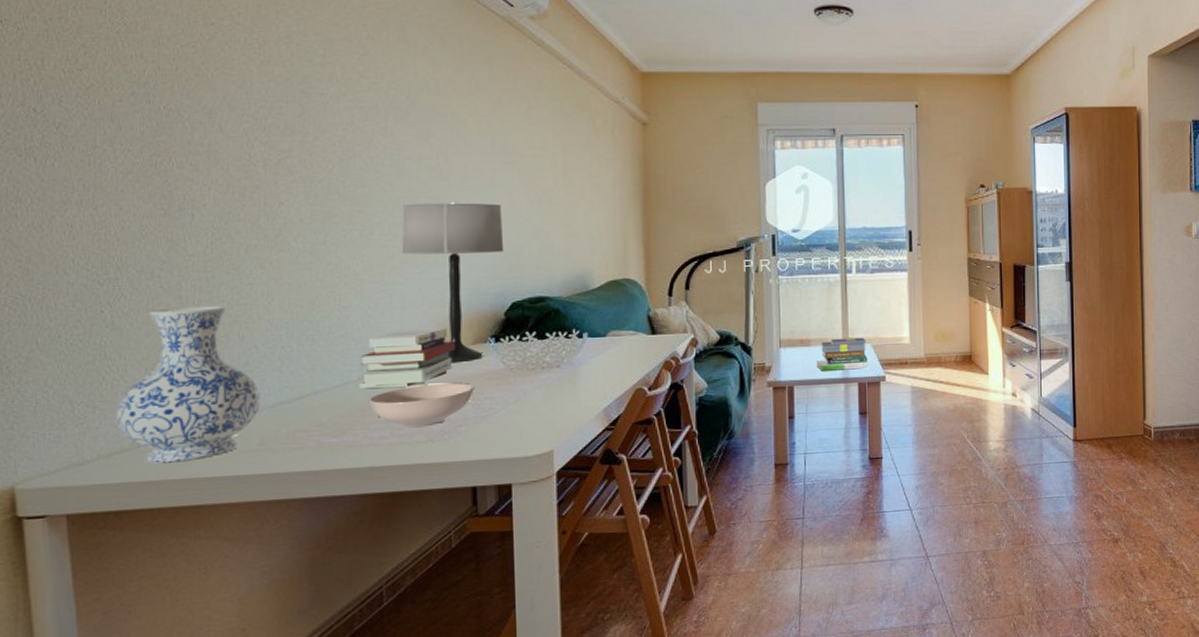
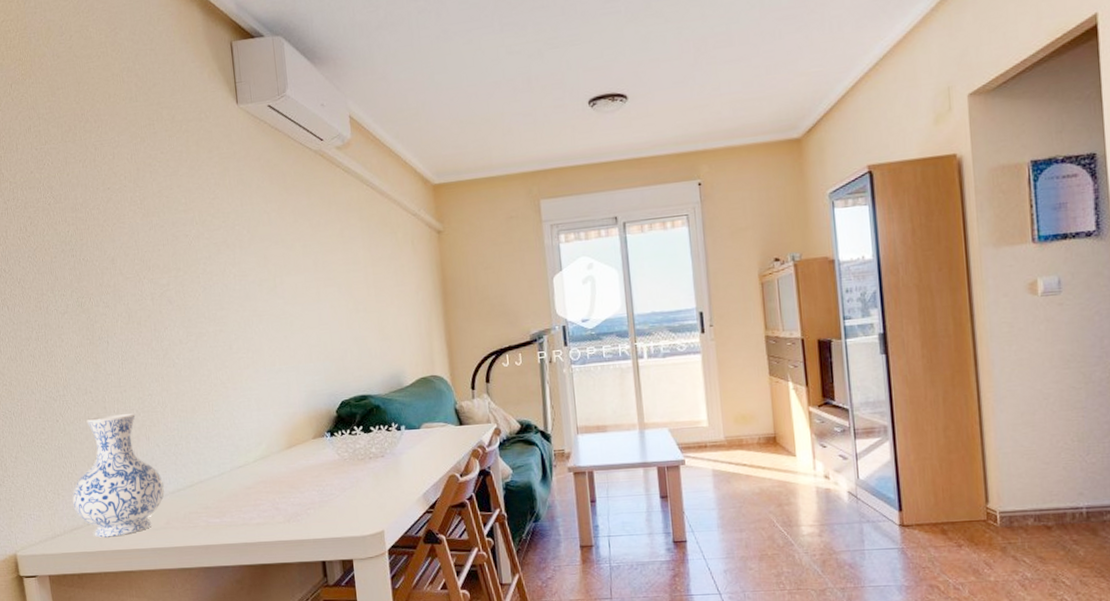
books: present [359,328,455,388] -> none [230,425,300,478]
bowl: present [368,382,475,428] -> none [239,472,318,511]
table lamp: present [401,201,504,364] -> none [252,315,332,456]
books: present [817,337,868,371] -> none [614,421,666,456]

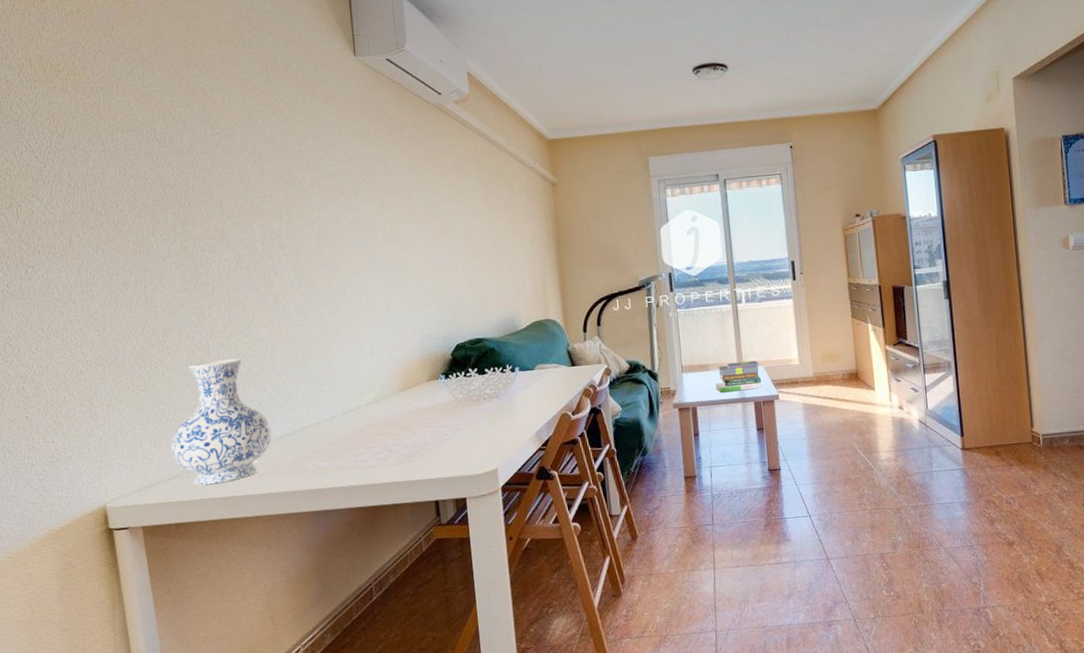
books: none [614,421,666,456] -> present [716,360,762,393]

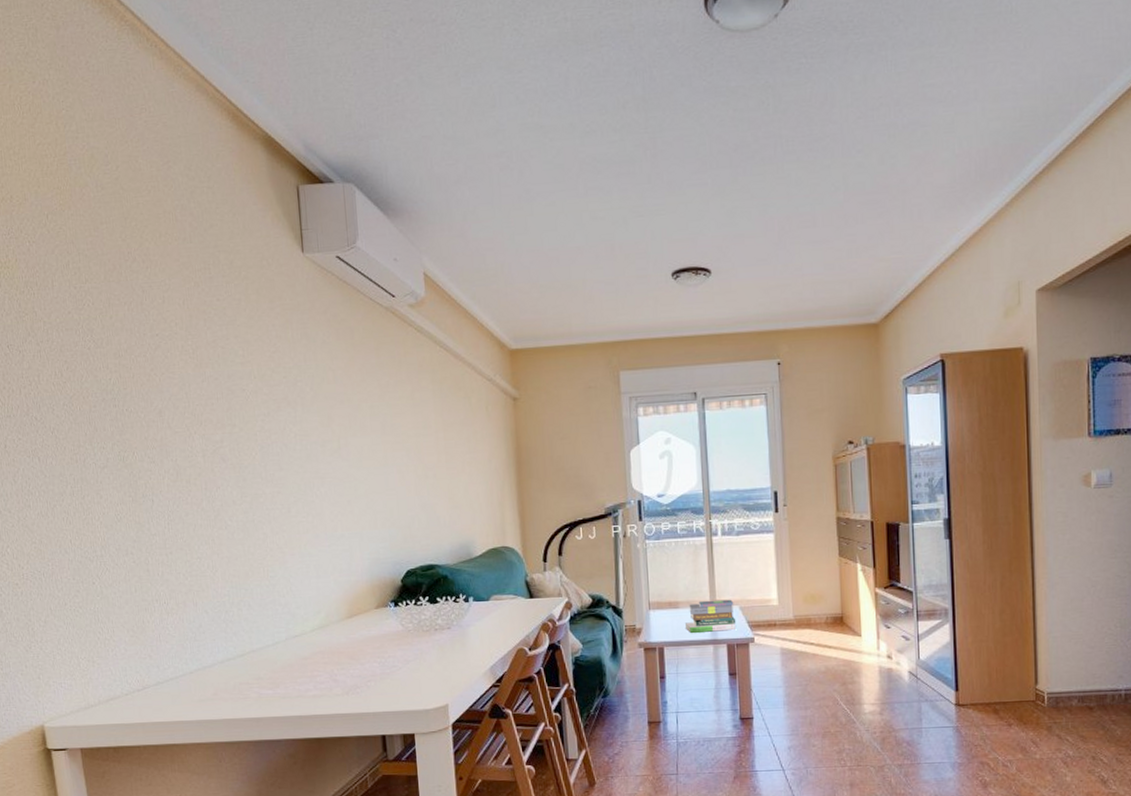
vase: present [170,359,272,486] -> none [108,577,213,709]

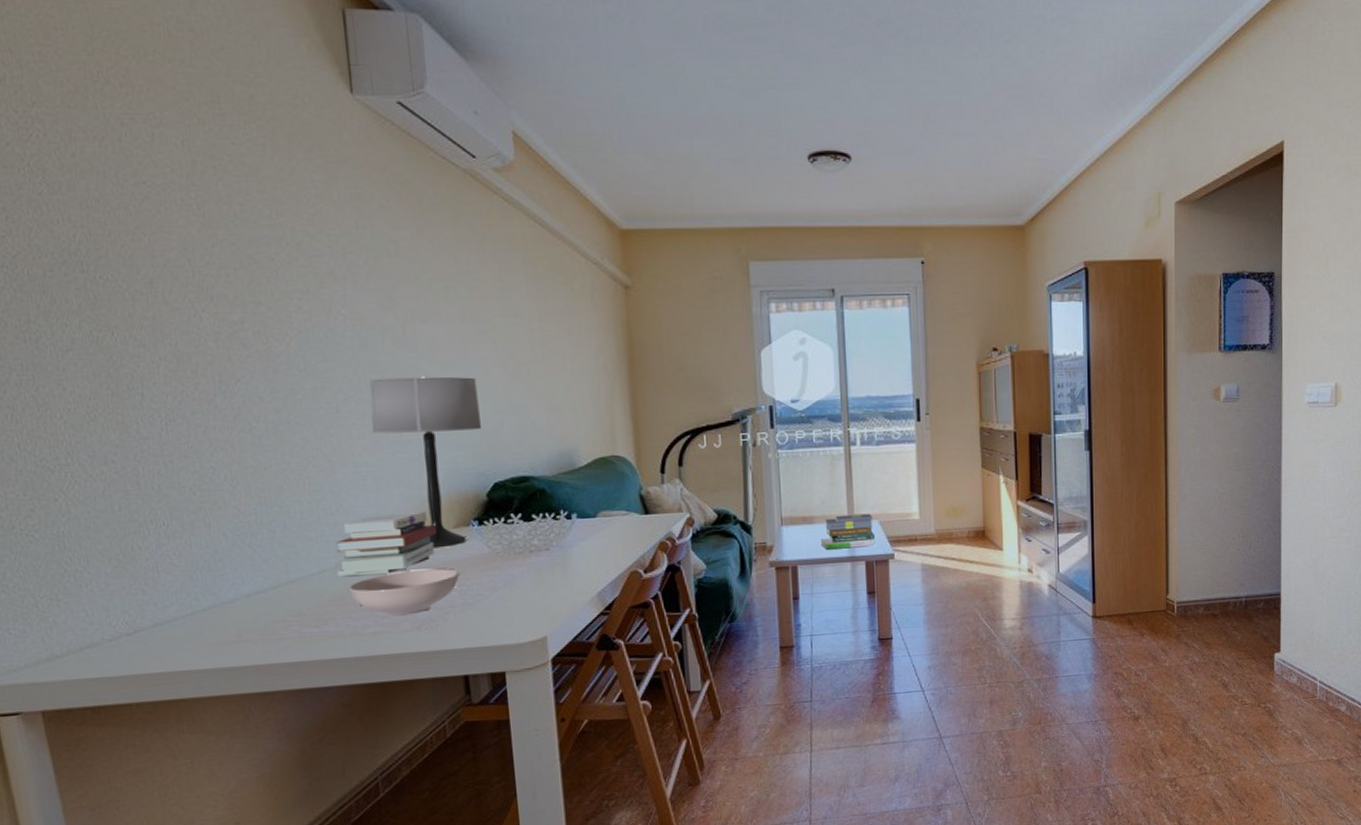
books: none [286,594,362,647] -> present [336,511,436,576]
bowl: none [294,642,380,682] -> present [348,568,460,616]
table lamp: none [313,480,398,626] -> present [369,375,482,549]

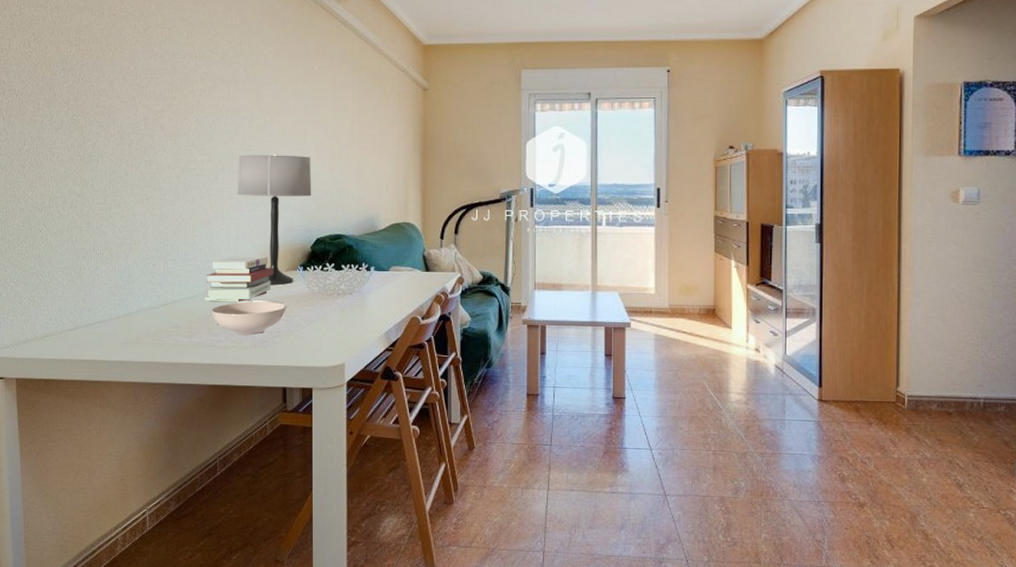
books: present [821,513,876,550] -> none [567,285,615,315]

